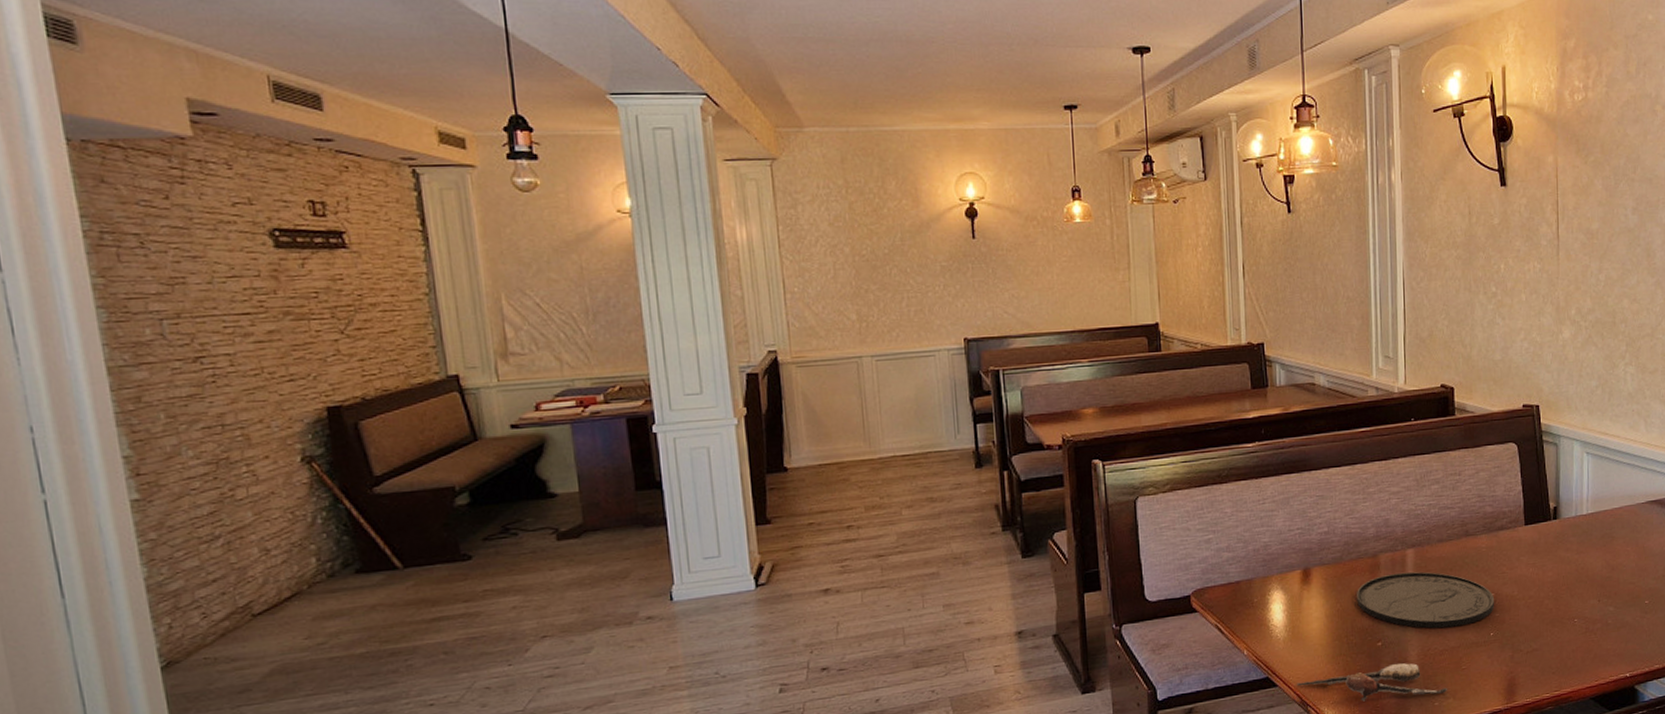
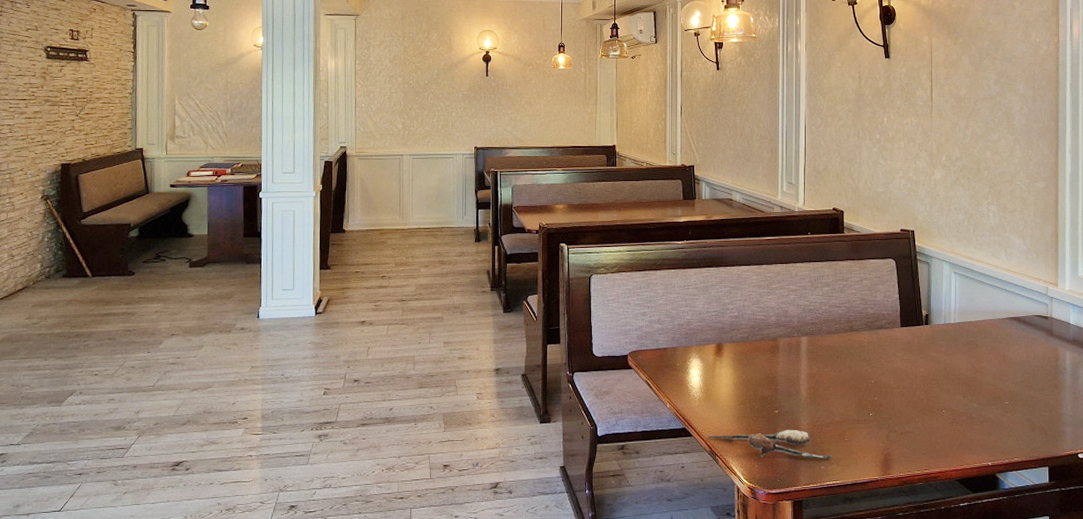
plate: present [1357,571,1494,629] -> none [759,355,873,405]

